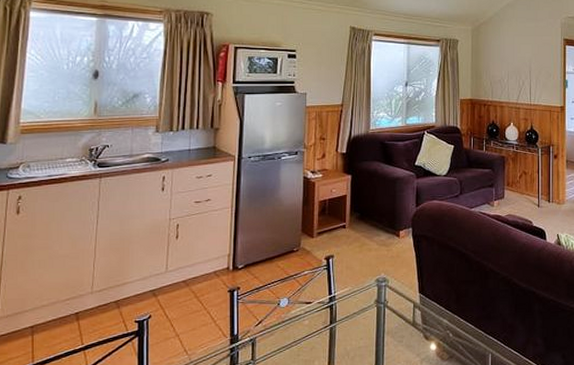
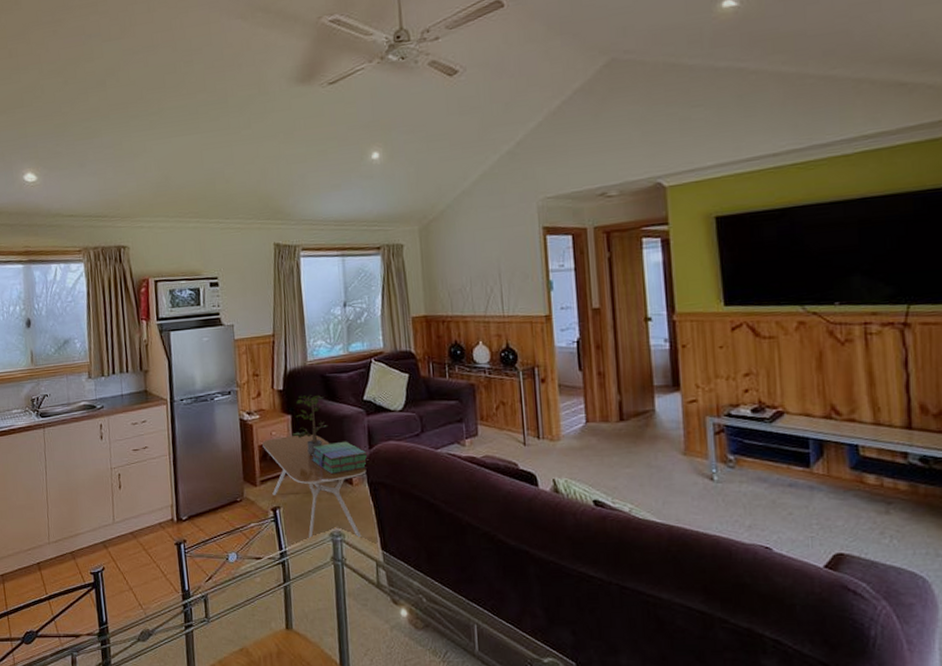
coffee table: none [323,193,412,286] -> present [262,435,367,540]
potted plant: none [350,159,382,211] -> present [292,395,327,456]
stack of books: none [365,199,415,228] -> present [311,441,368,475]

